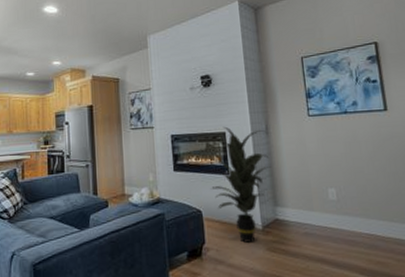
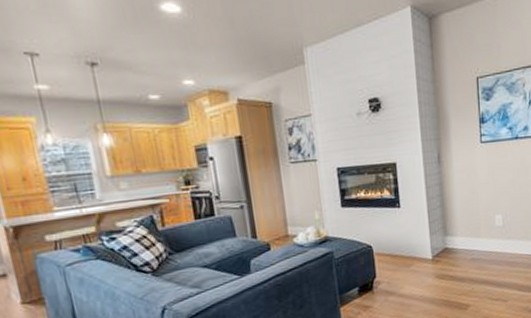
indoor plant: present [199,126,272,243] -> none [369,156,443,273]

